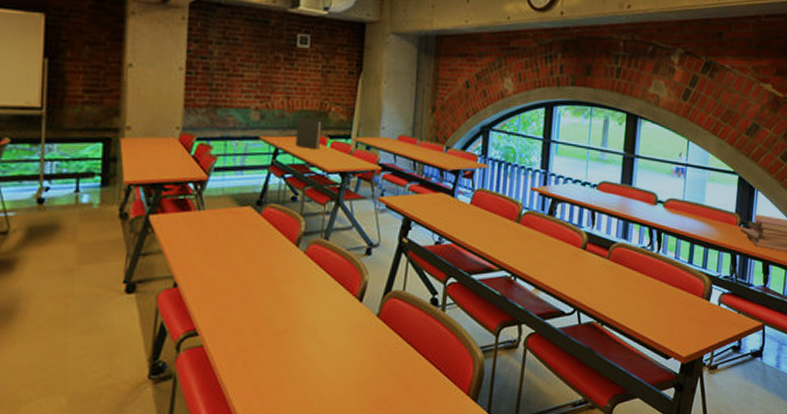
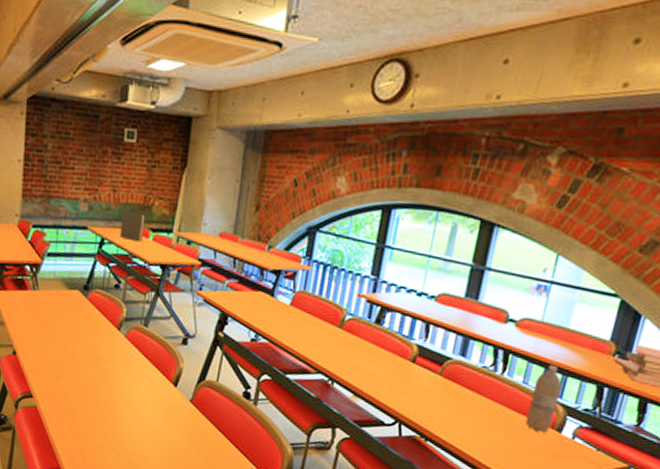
water bottle: none [681,239,706,303] -> present [525,364,563,433]

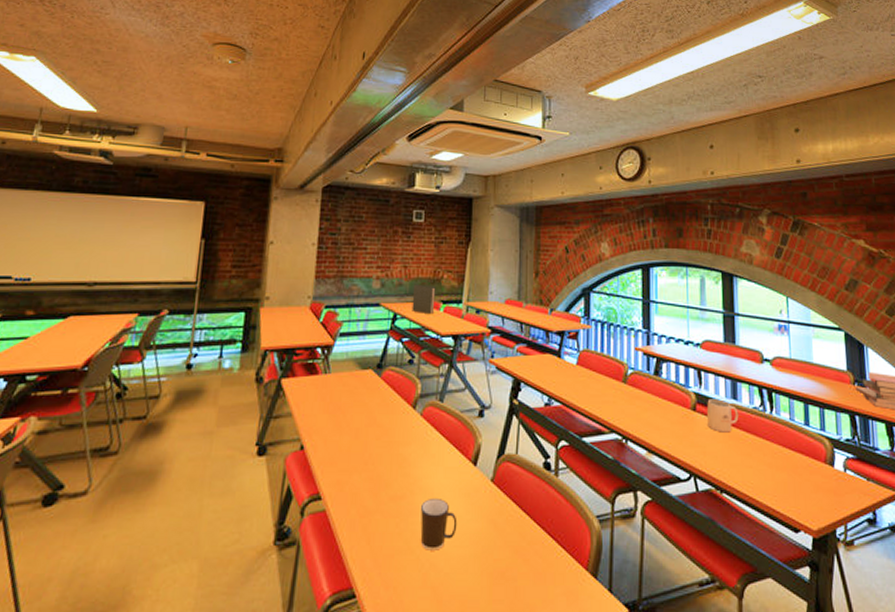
mug: none [120,408,156,451] -> present [420,497,458,550]
mug: none [425,353,465,388] -> present [706,399,739,433]
water bottle: present [525,364,563,433] -> none [799,399,824,469]

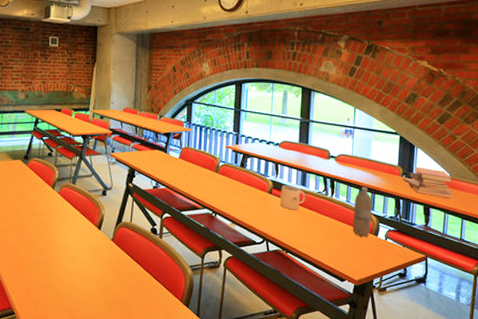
binder: present [412,284,436,315] -> none [50,95,68,120]
mug: present [420,497,458,550] -> none [59,250,87,286]
water bottle: none [799,399,824,469] -> present [352,186,373,238]

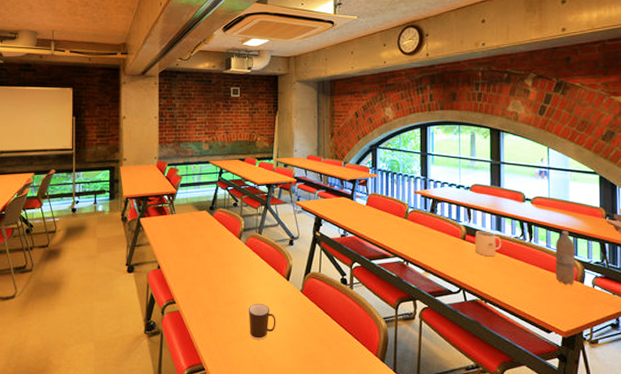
mug: none [59,250,87,286] -> present [249,303,276,340]

